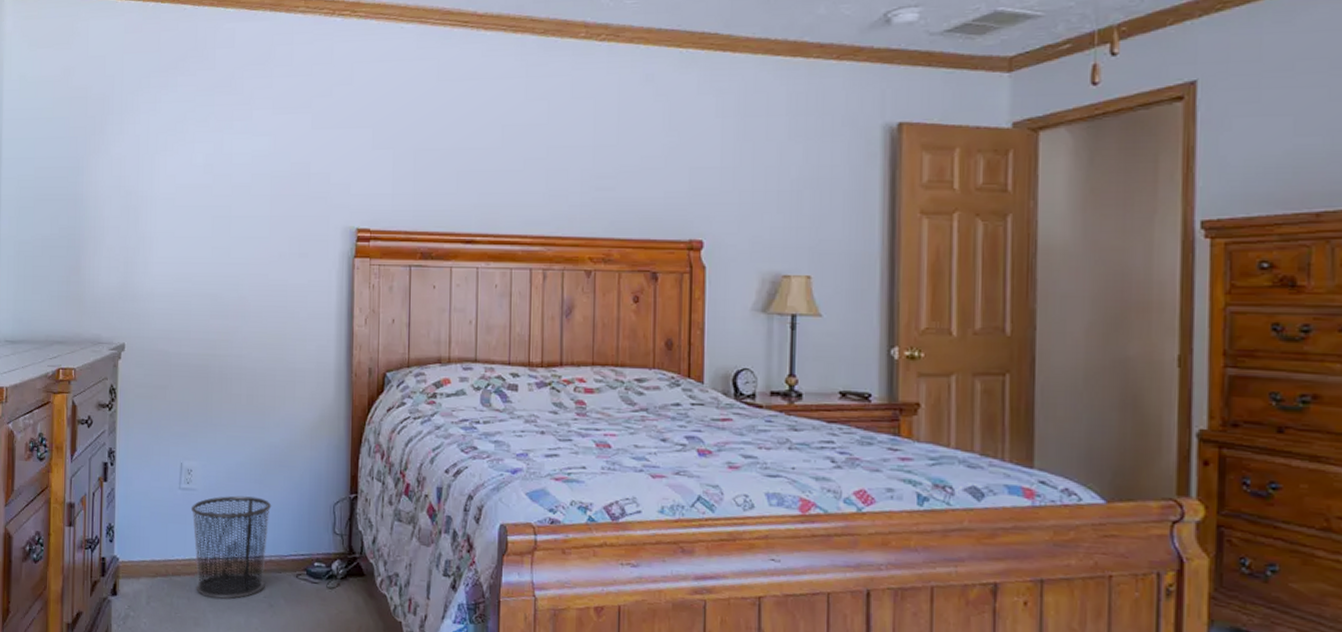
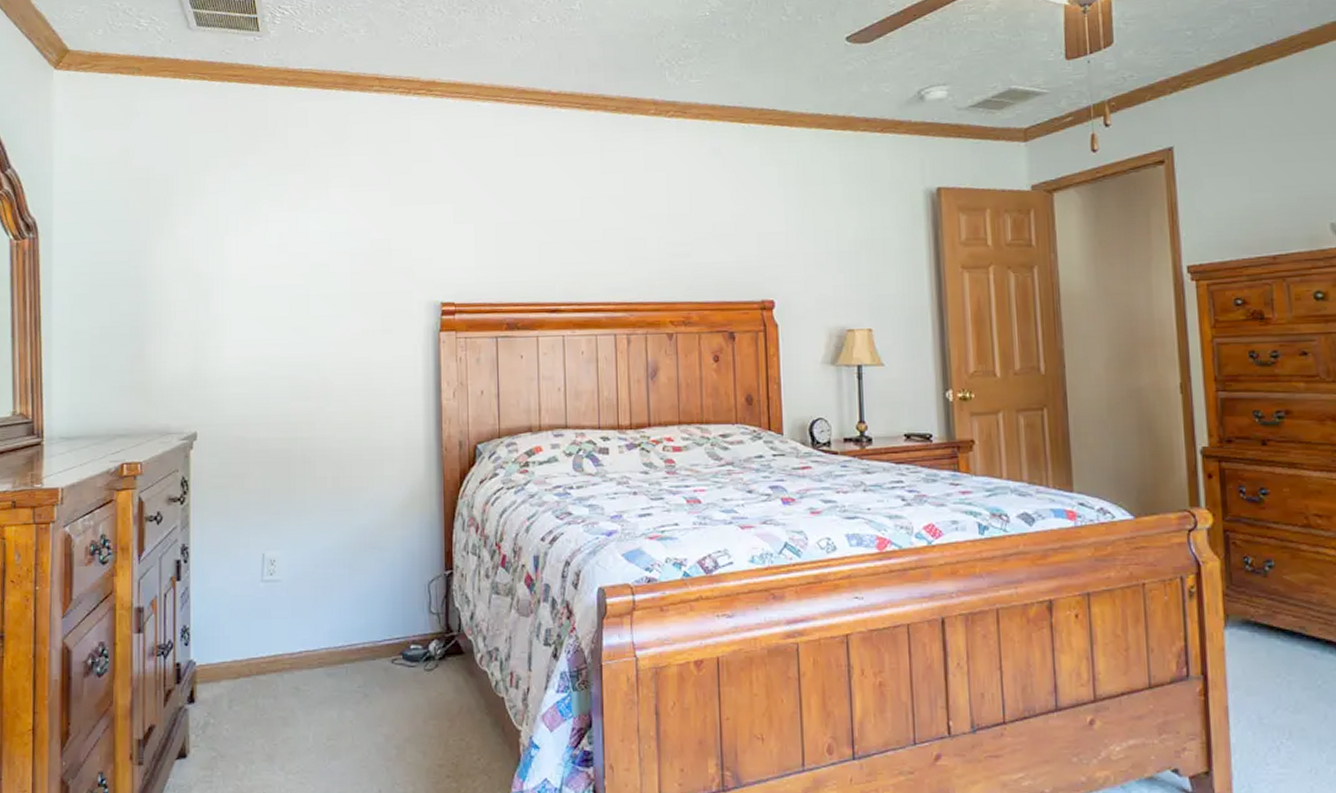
waste bin: present [190,495,272,599] -> none [275,583,363,694]

